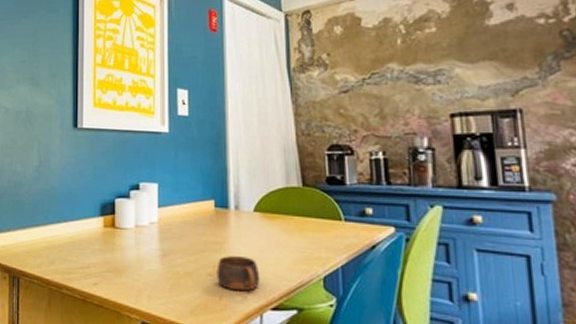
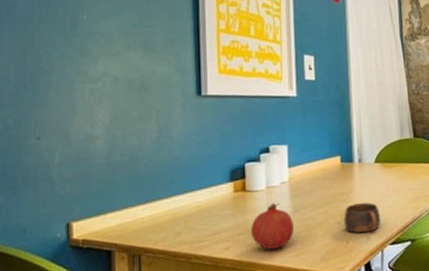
fruit: none [119,243,163,293] -> present [251,202,295,250]

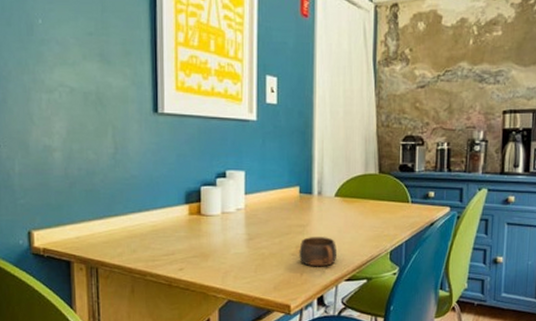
fruit: present [251,202,295,250] -> none [205,228,248,274]

